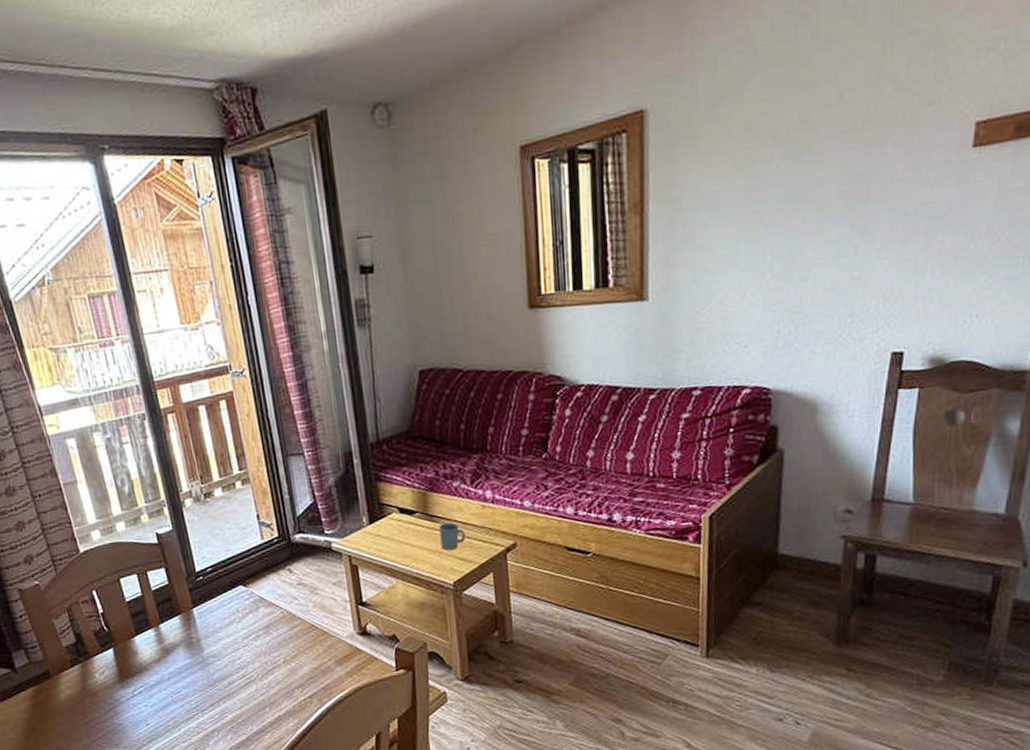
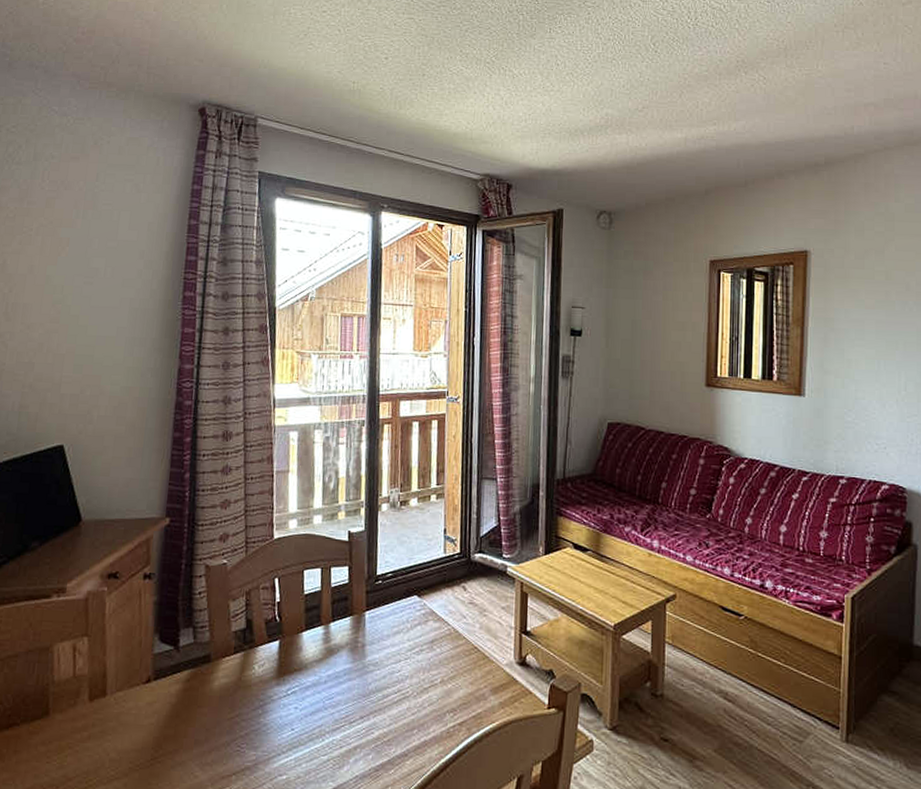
mug: present [439,522,466,551] -> none [607,564,631,593]

